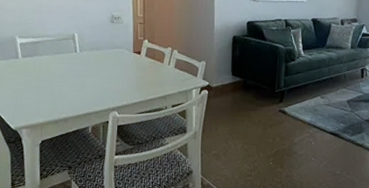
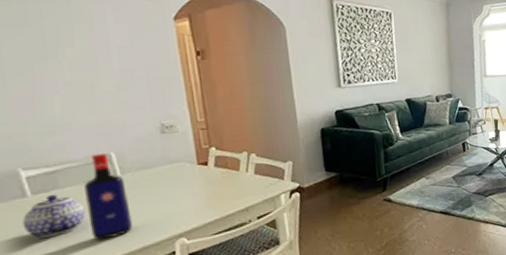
teapot: none [14,59,53,92] -> present [22,194,86,238]
liquor bottle: none [54,33,82,102] -> present [84,153,133,241]

